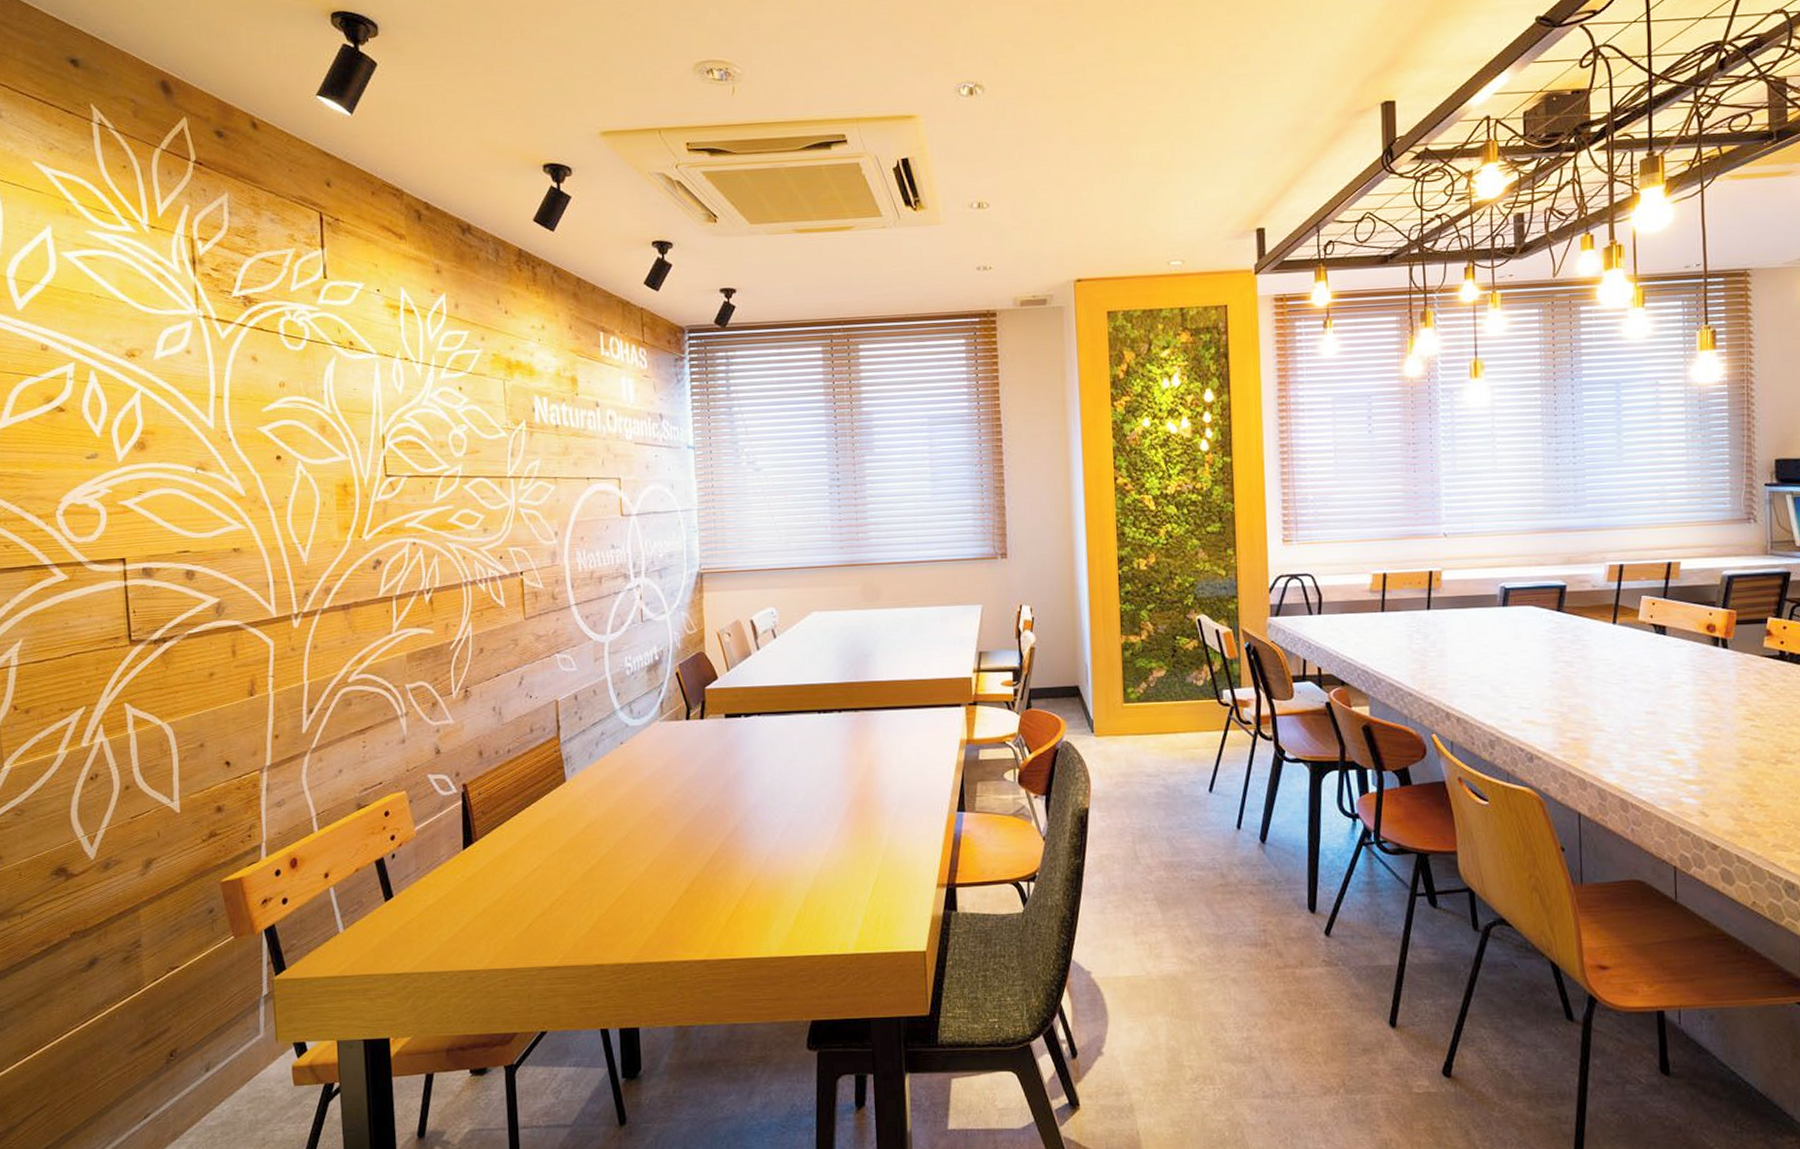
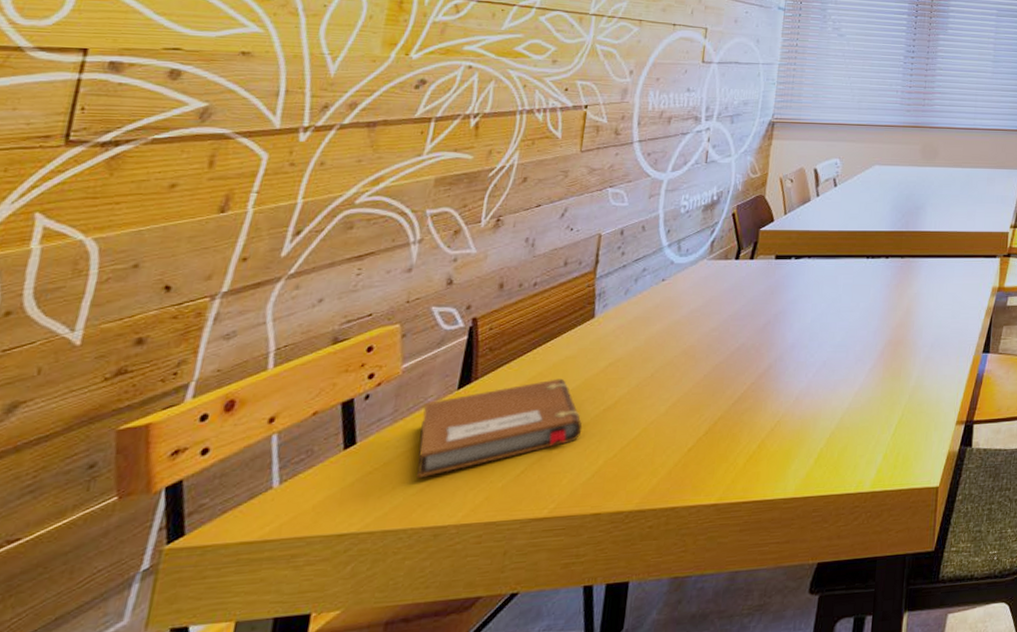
notebook: none [440,839,574,928] -> present [417,378,583,479]

